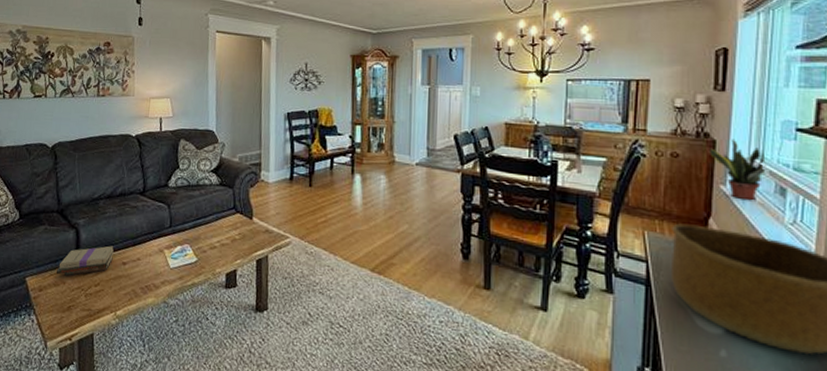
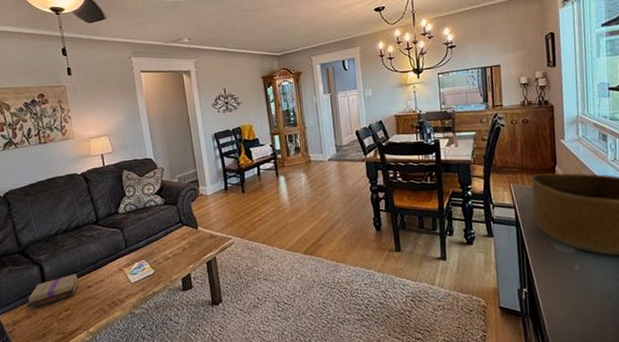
potted plant: present [710,139,768,201] -> none [550,102,593,149]

